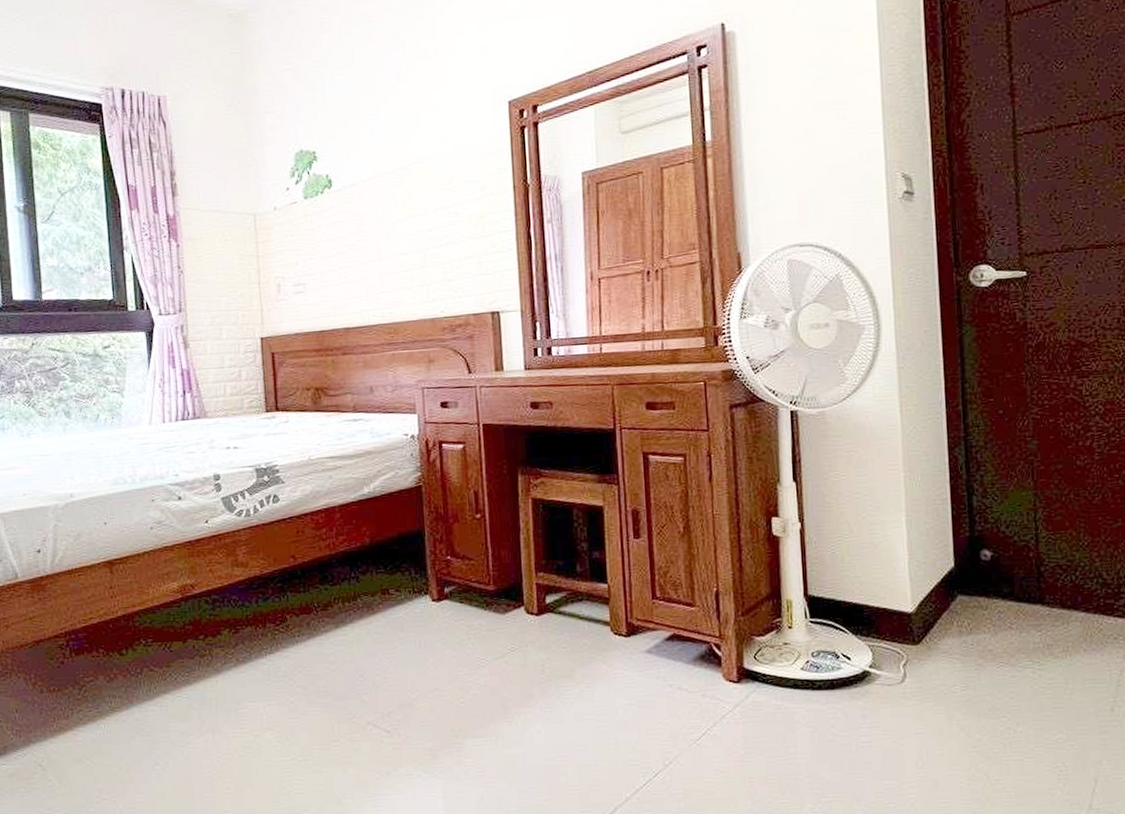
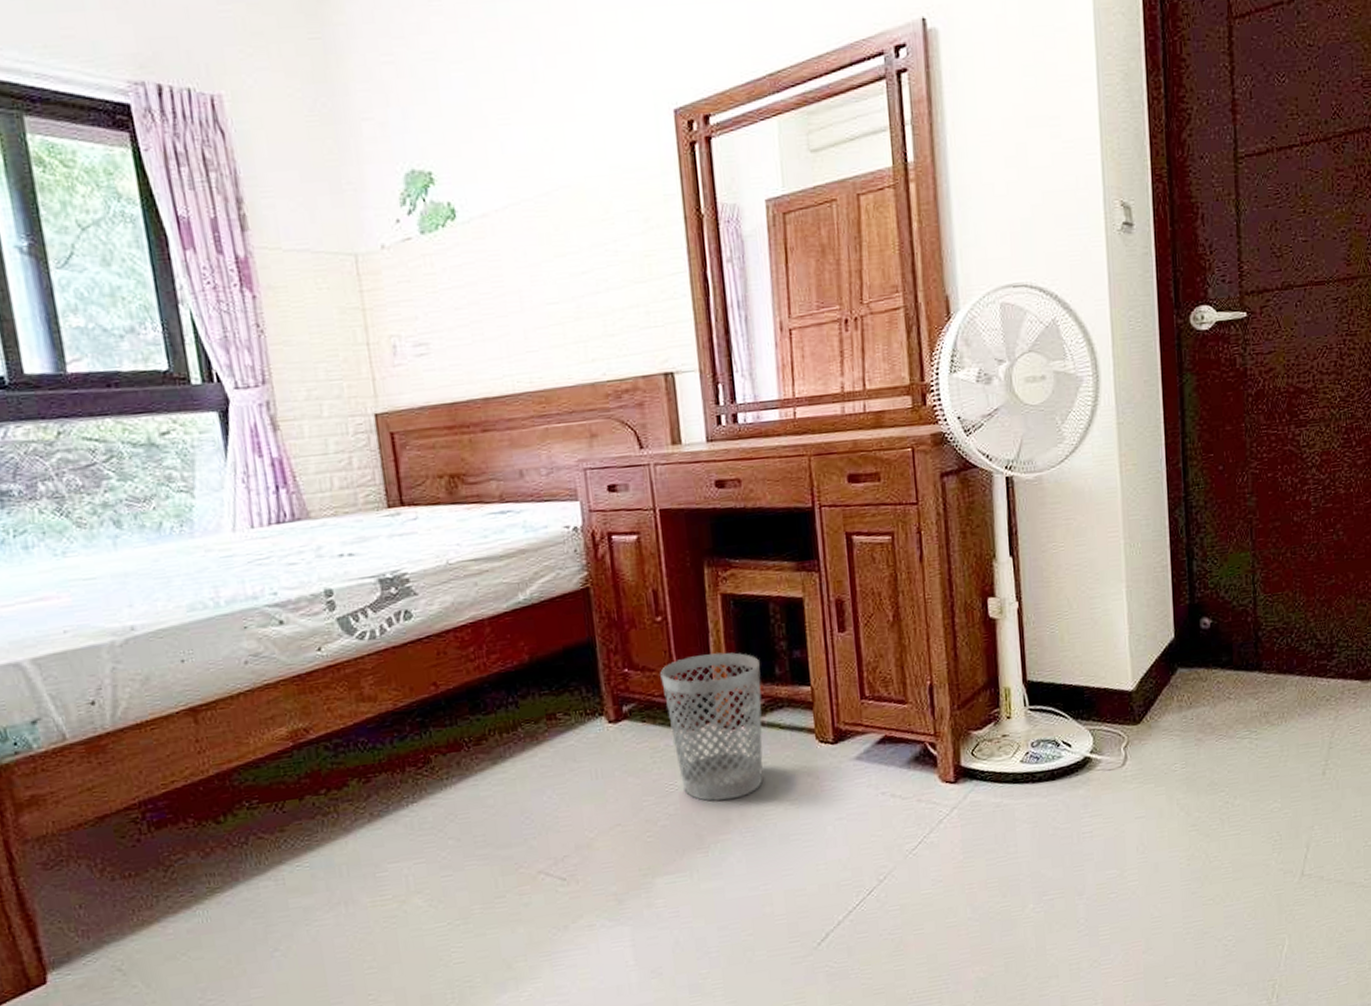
wastebasket: none [477,548,564,678] -> present [660,652,763,802]

